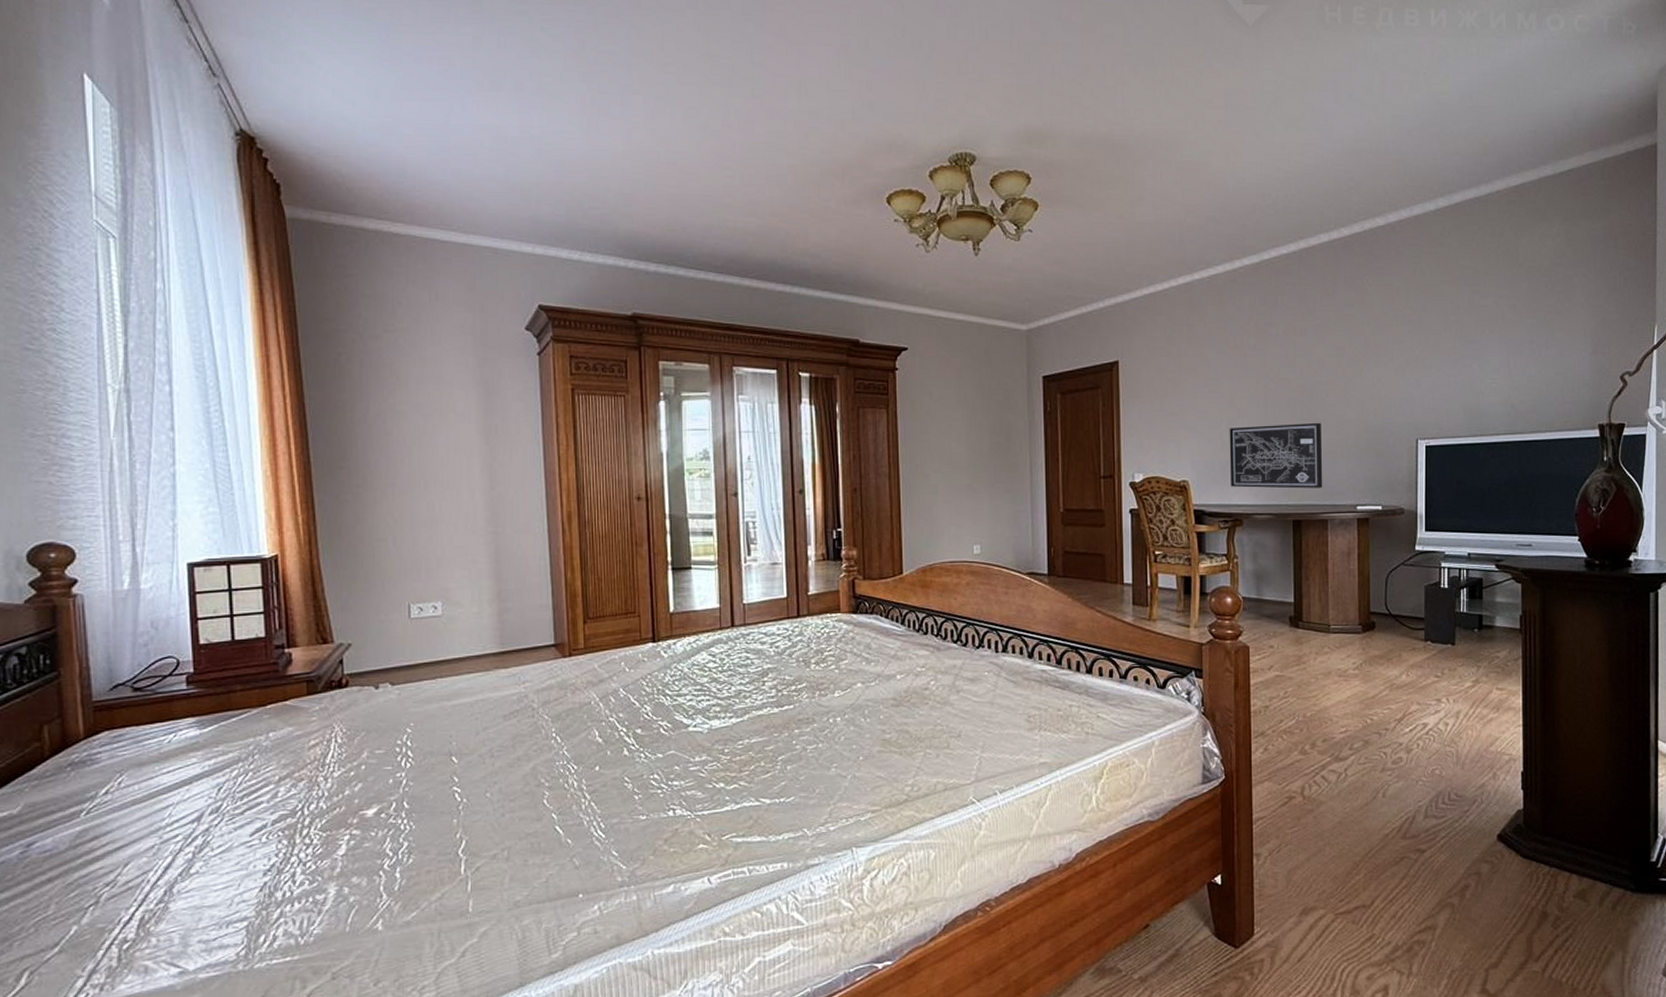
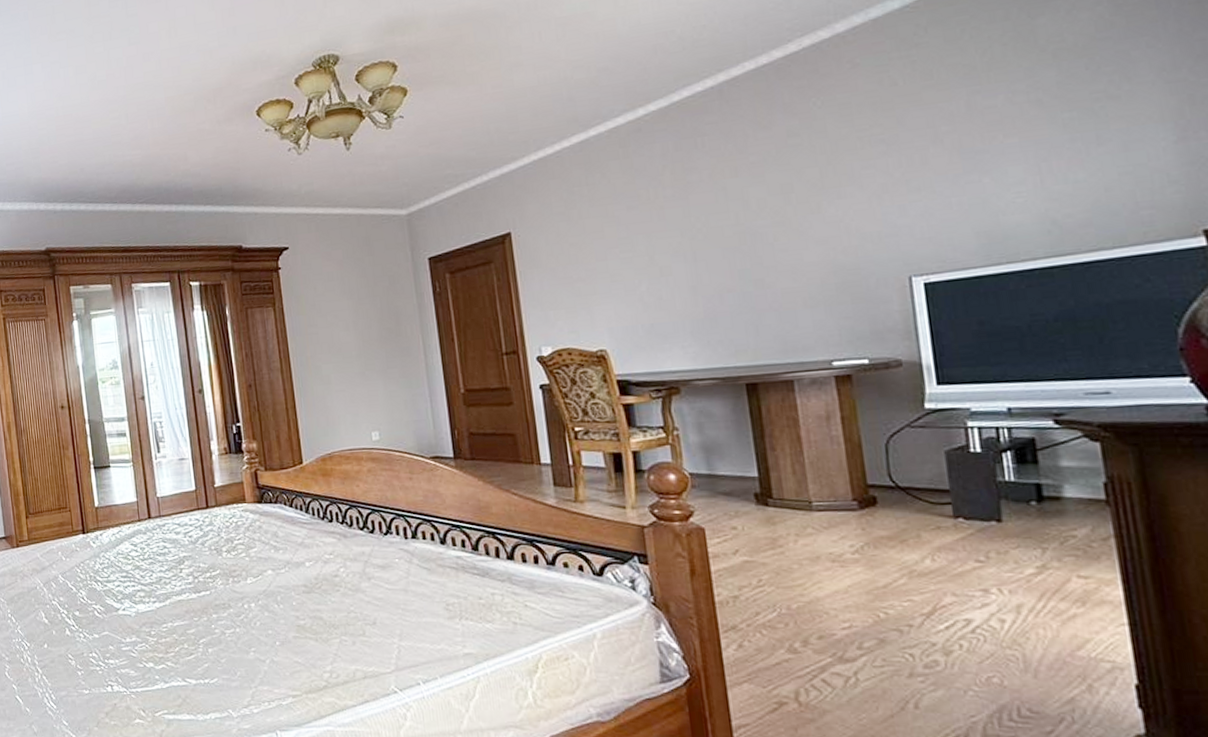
wall art: present [1229,422,1323,489] -> none [650,270,782,352]

